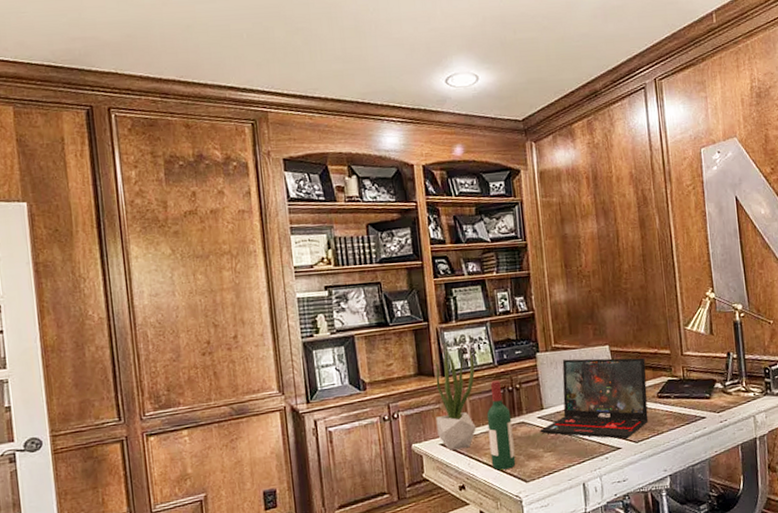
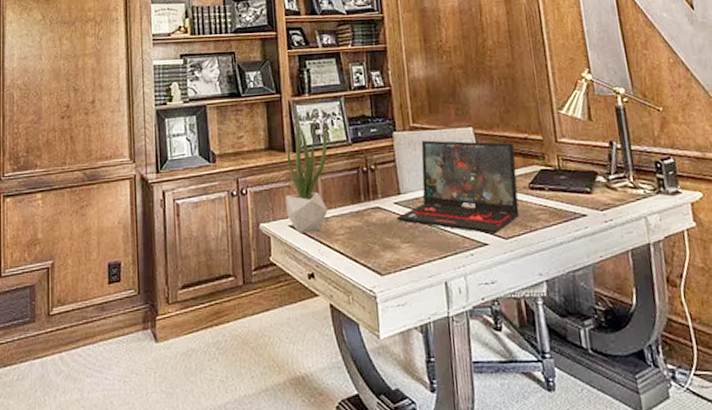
wine bottle: present [486,380,516,470] -> none [339,159,370,260]

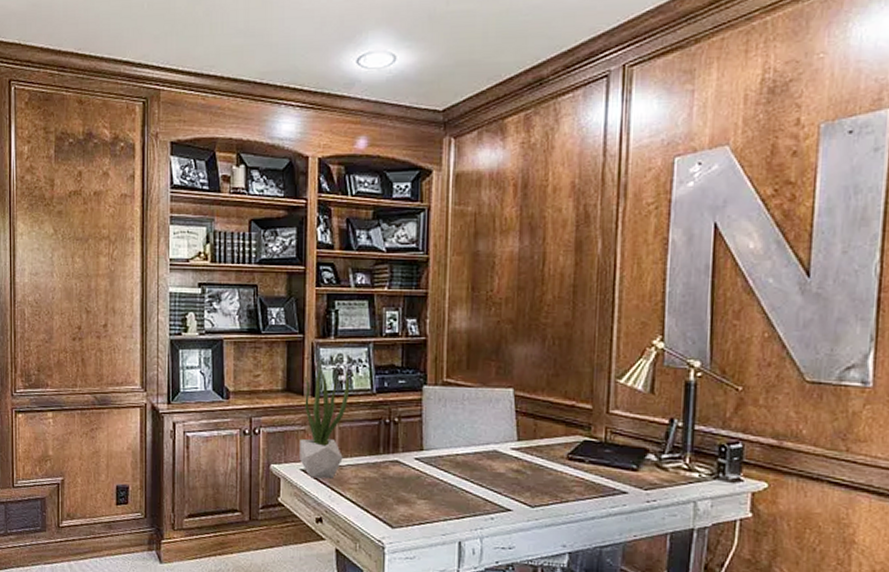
laptop: present [396,140,520,235] -> none [415,398,558,502]

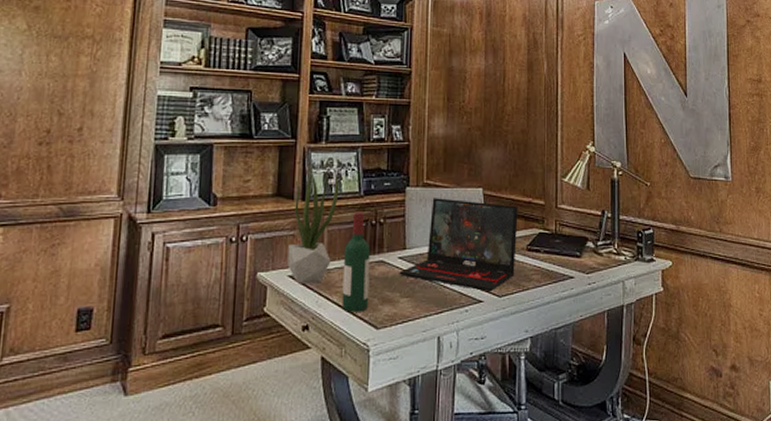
wine bottle: none [355,409,384,510] -> present [342,211,371,312]
laptop: none [415,398,558,502] -> present [399,198,518,292]

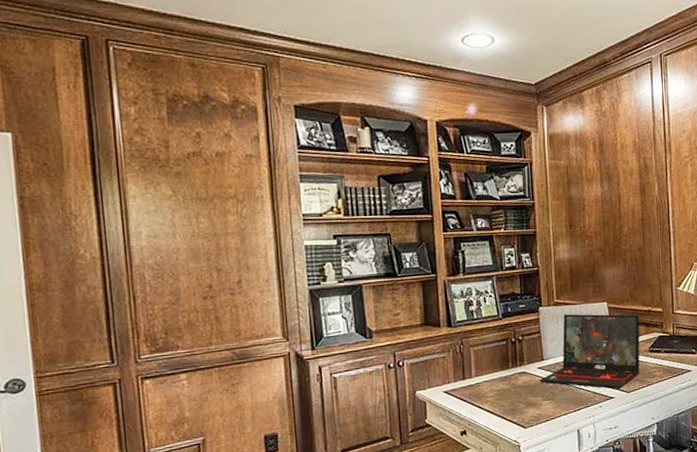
potted plant: present [287,172,340,284] -> none [440,299,480,398]
wine bottle: present [342,211,371,312] -> none [489,332,516,417]

